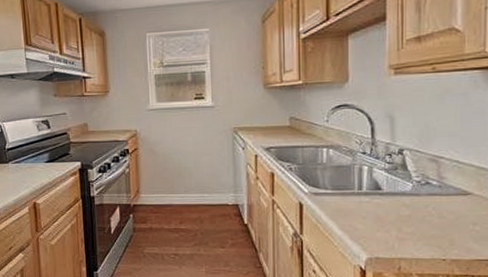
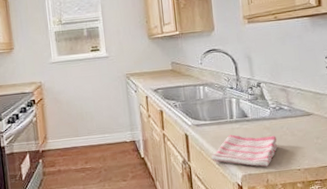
dish towel: none [330,209,417,252] -> present [211,134,277,167]

